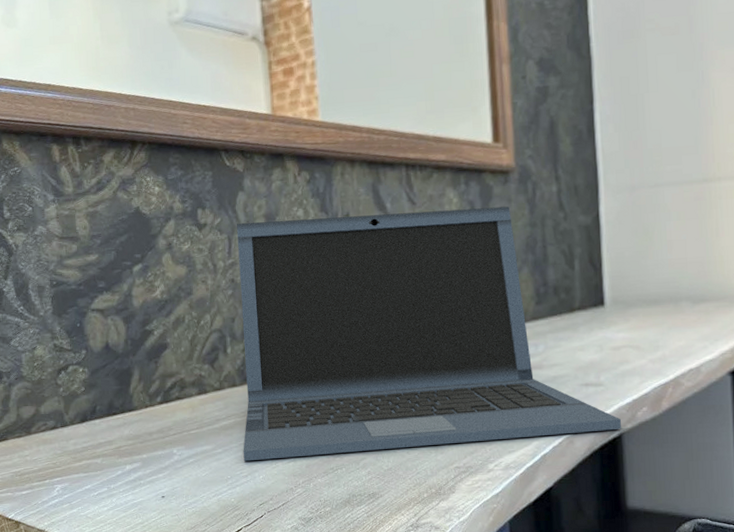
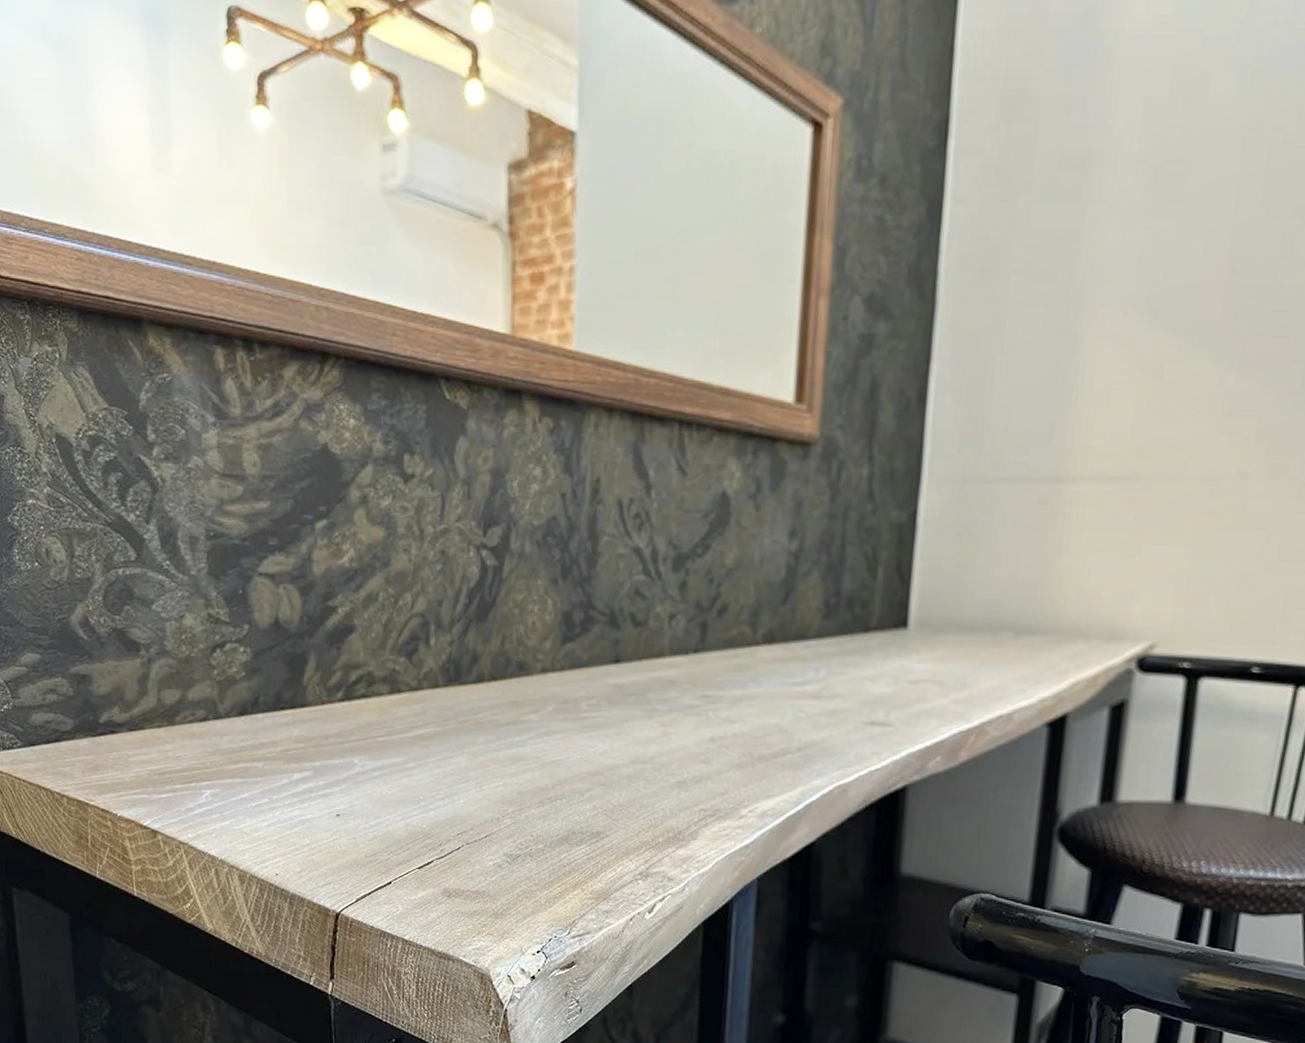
laptop: present [237,206,622,462] -> none [441,479,909,781]

